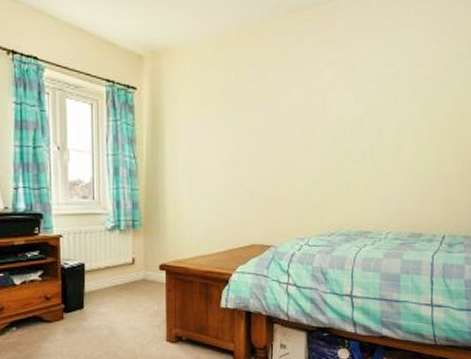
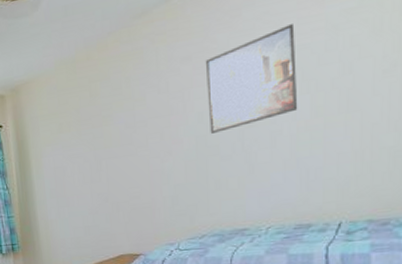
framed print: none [345,54,420,138] -> present [205,24,298,134]

